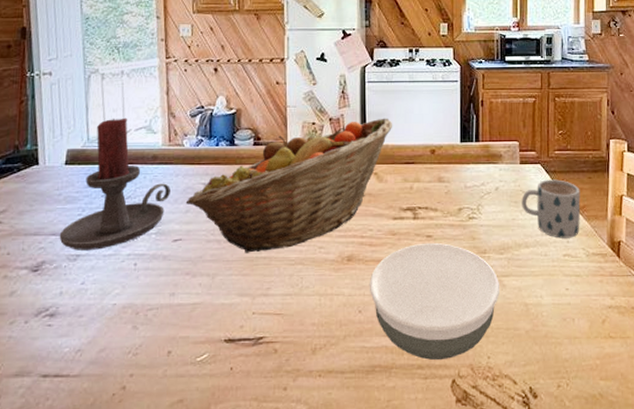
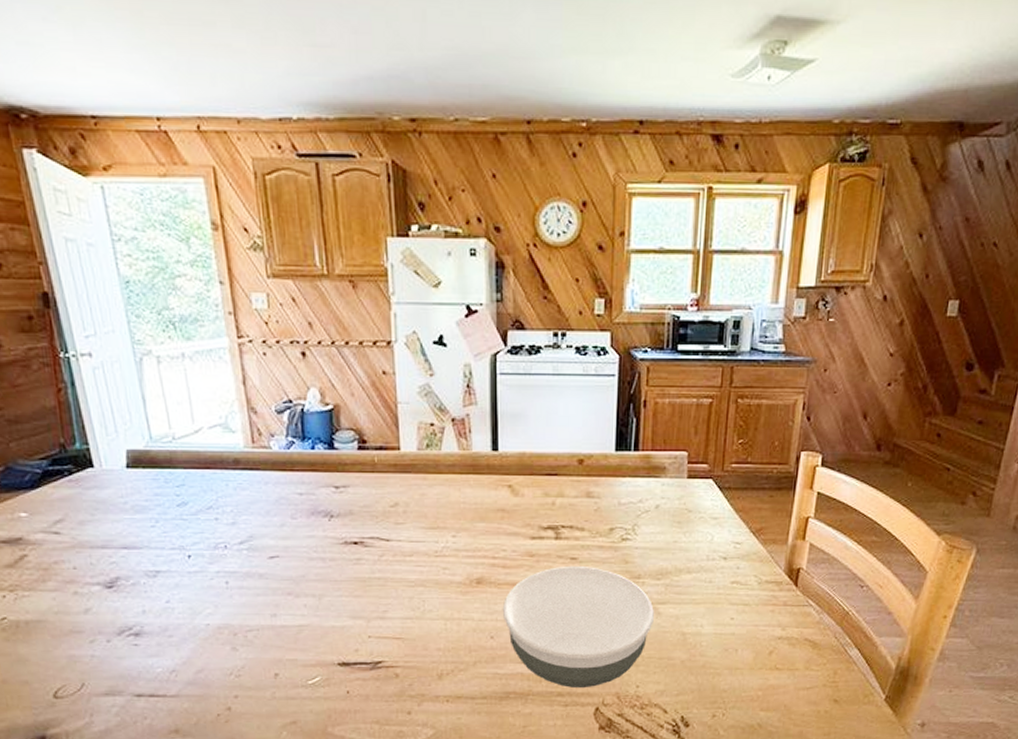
candle holder: present [59,118,170,250] -> none [132,412,260,566]
fruit basket: present [185,118,393,253] -> none [279,419,532,573]
mug: present [521,179,581,239] -> none [686,497,758,564]

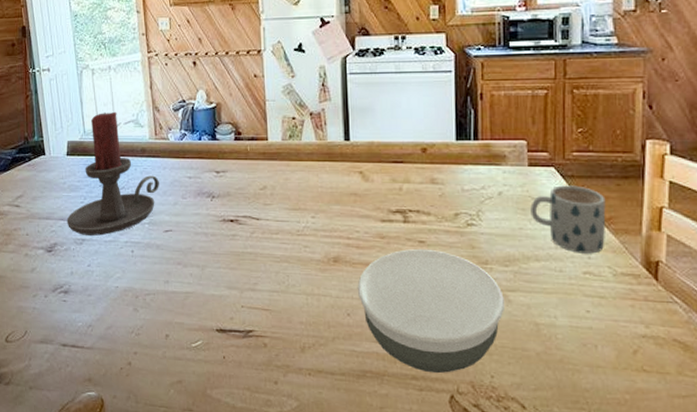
candle holder: none [132,412,260,566] -> present [67,111,159,236]
mug: none [686,497,758,564] -> present [530,185,606,254]

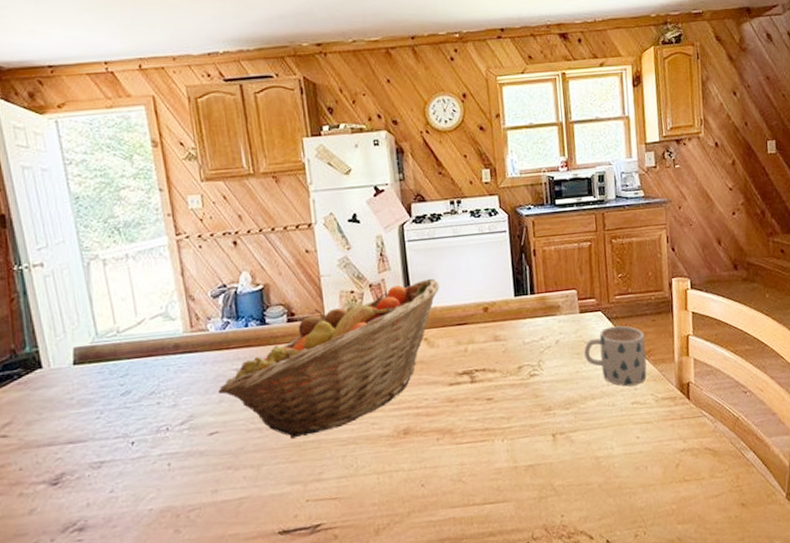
candle holder: present [67,111,159,236] -> none [77,306,199,457]
fruit basket: none [173,112,379,248] -> present [218,278,440,439]
bowl: present [357,248,504,374] -> none [429,405,569,526]

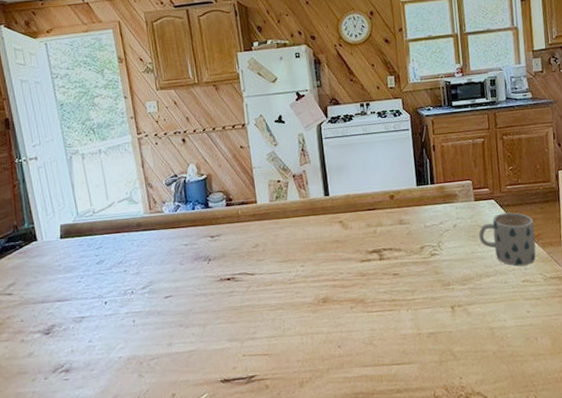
fruit basket: present [218,278,440,439] -> none [171,170,353,303]

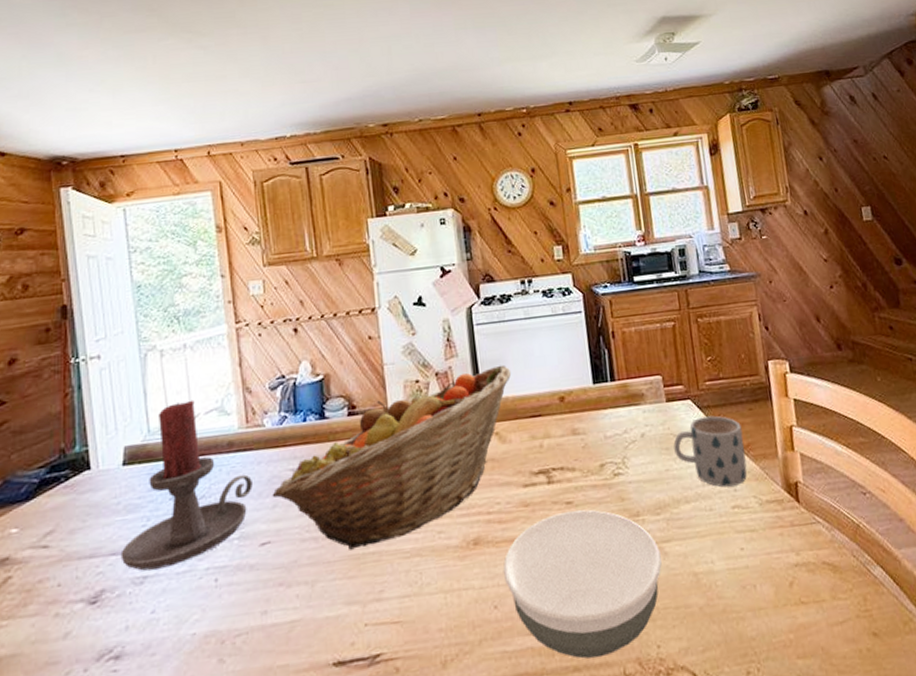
candle holder: none [64,192,157,313] -> present [120,400,253,571]
fruit basket: none [171,170,353,303] -> present [272,364,512,550]
bowl: none [344,279,466,384] -> present [502,509,662,659]

